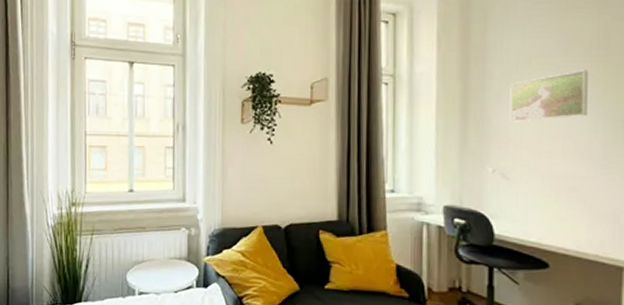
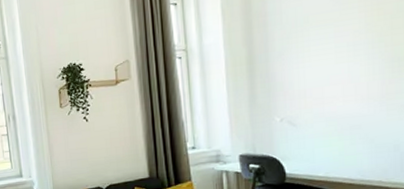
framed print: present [509,70,588,122] -> none [291,20,364,76]

